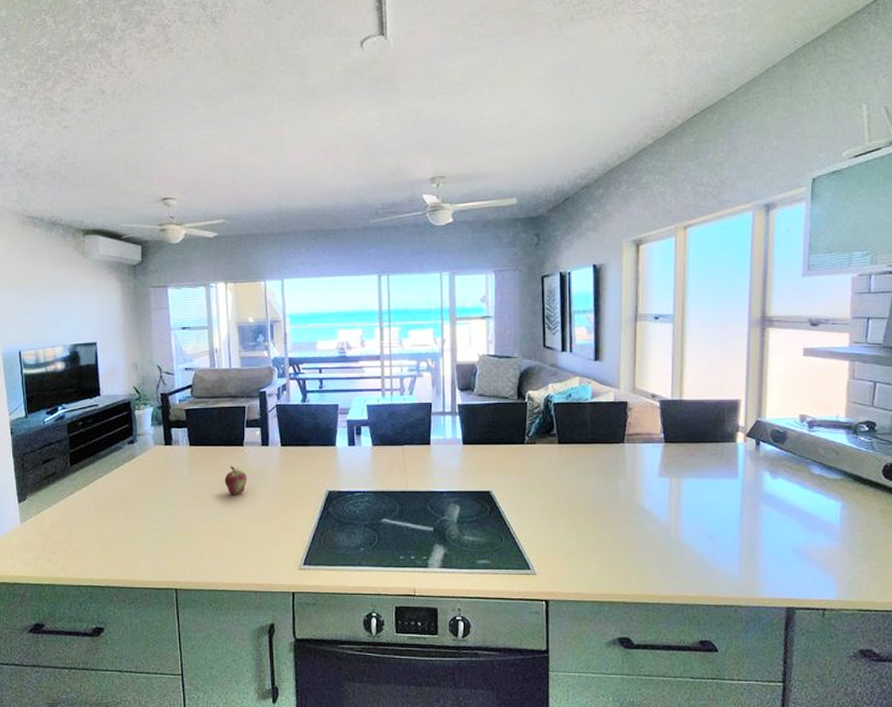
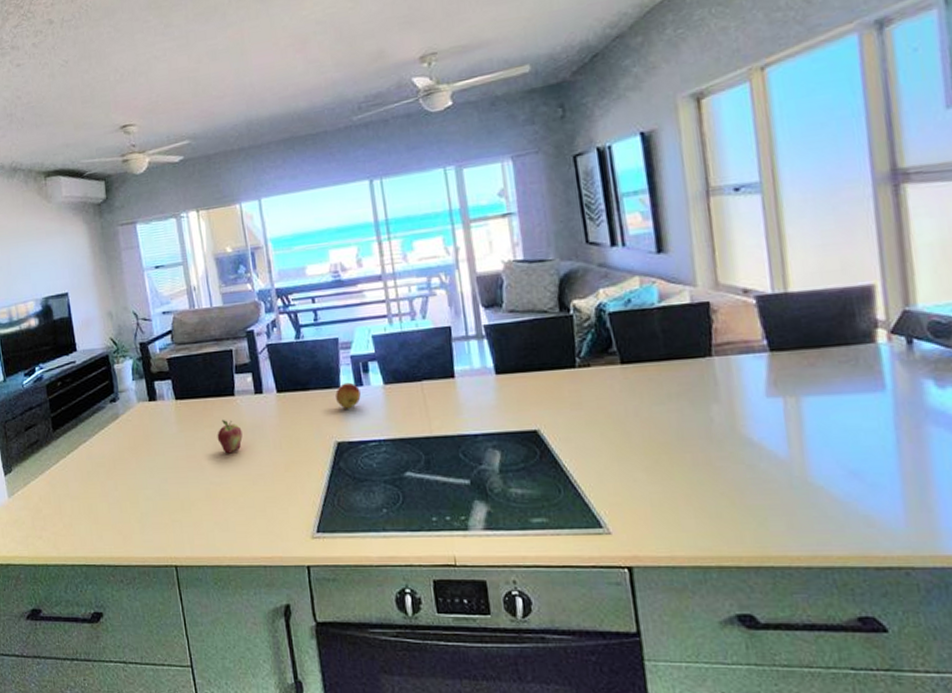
fruit: none [331,442,352,464] -> present [336,382,361,409]

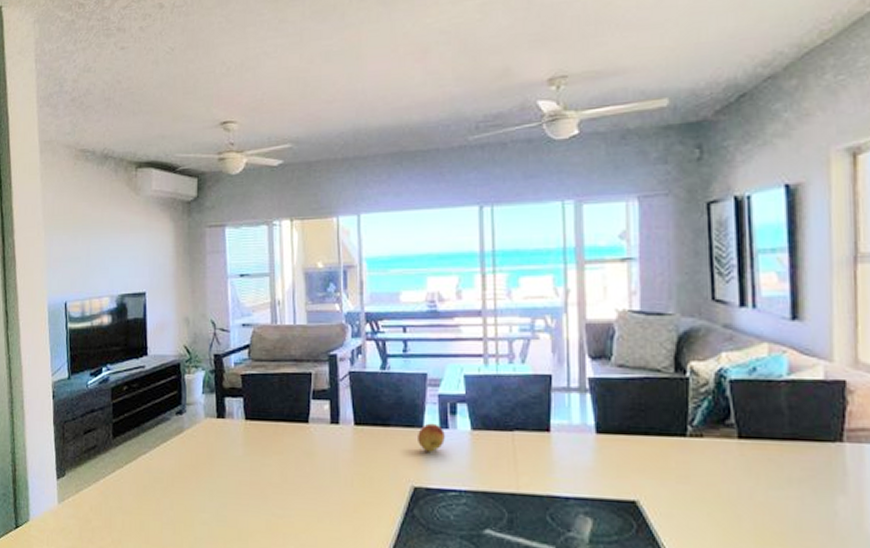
fruit: present [217,419,243,454] -> none [285,446,312,485]

